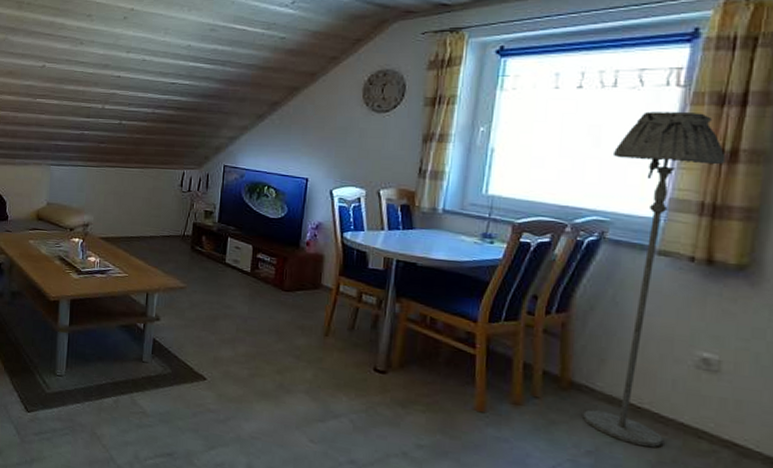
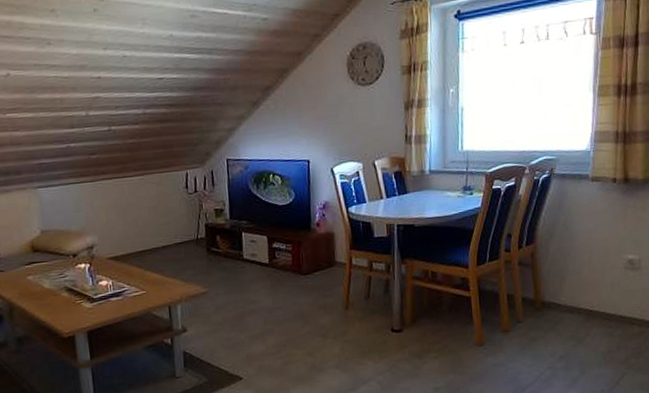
floor lamp: present [583,111,726,447] -> none [552,55,629,342]

